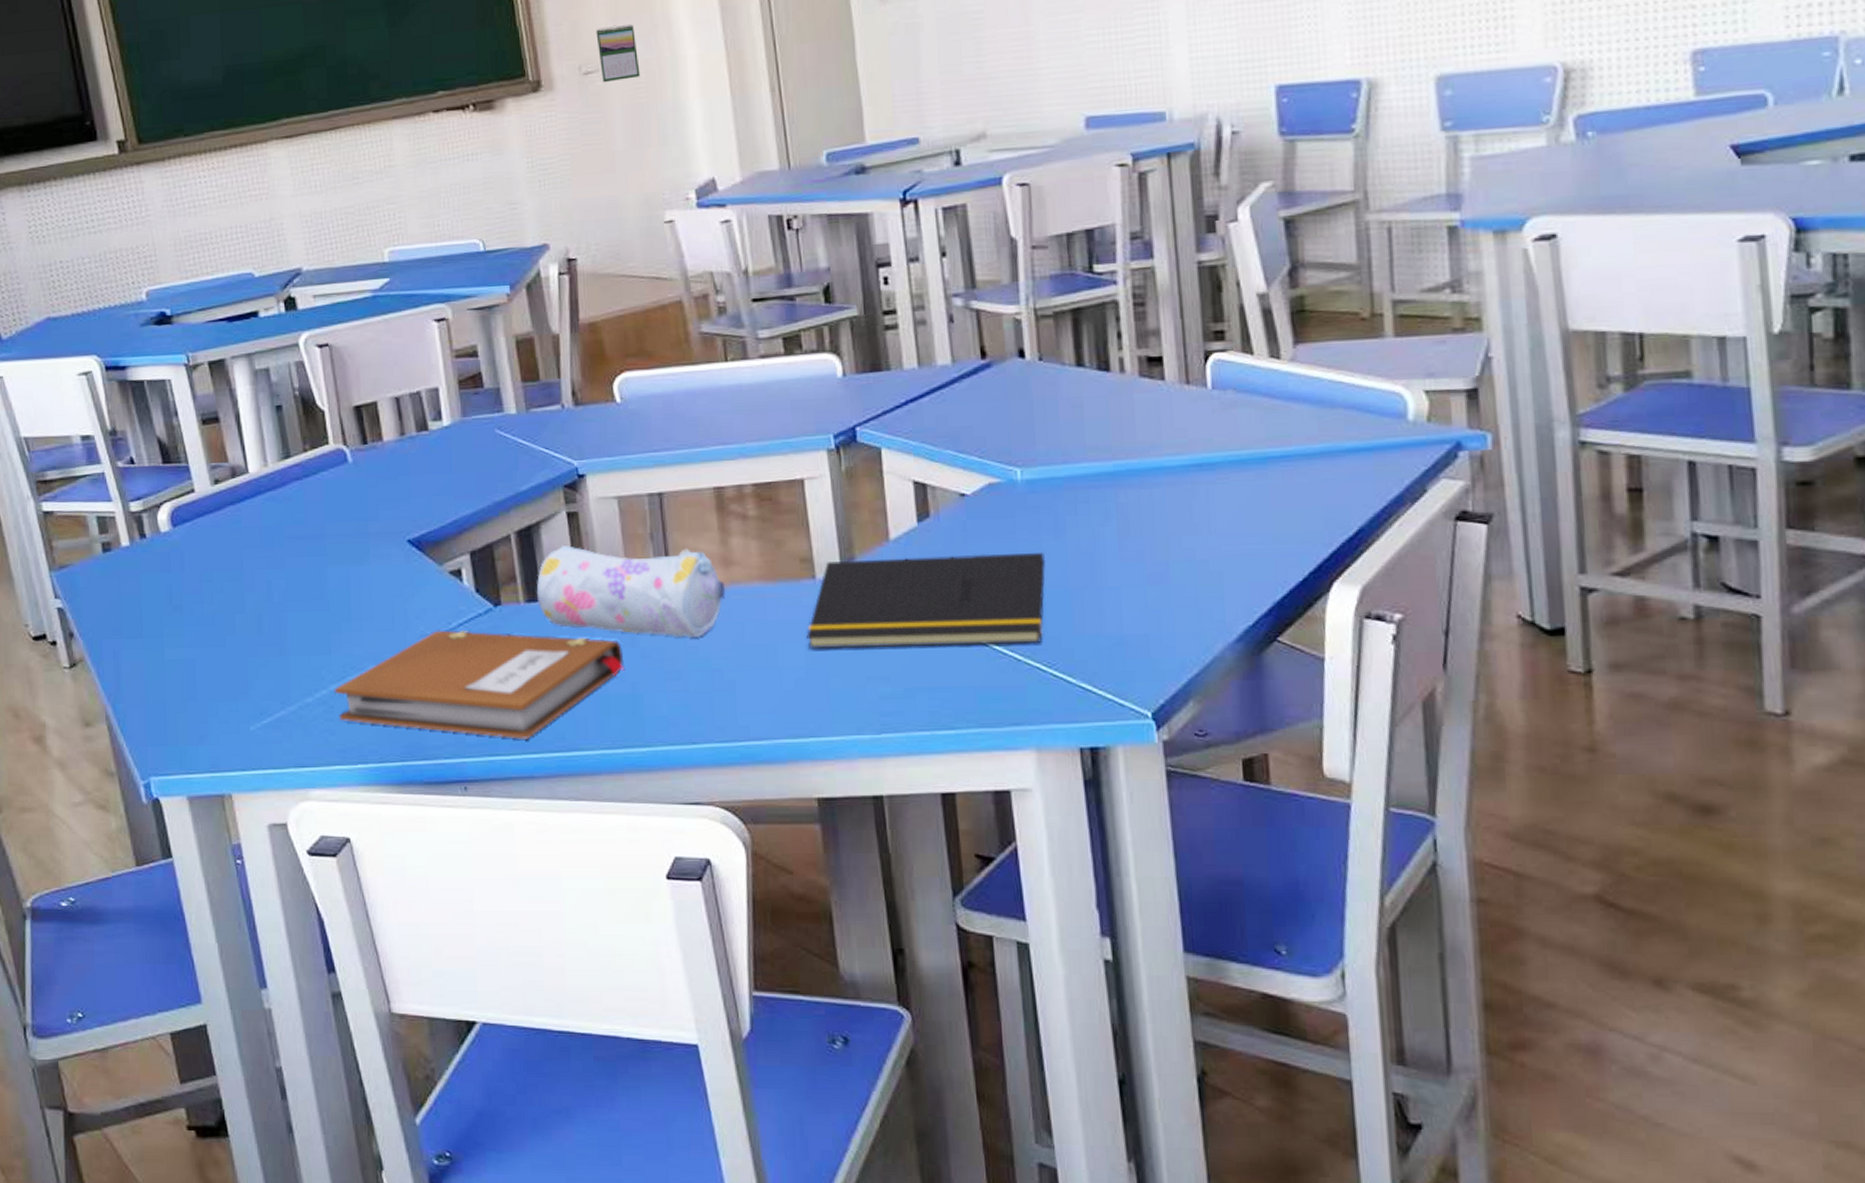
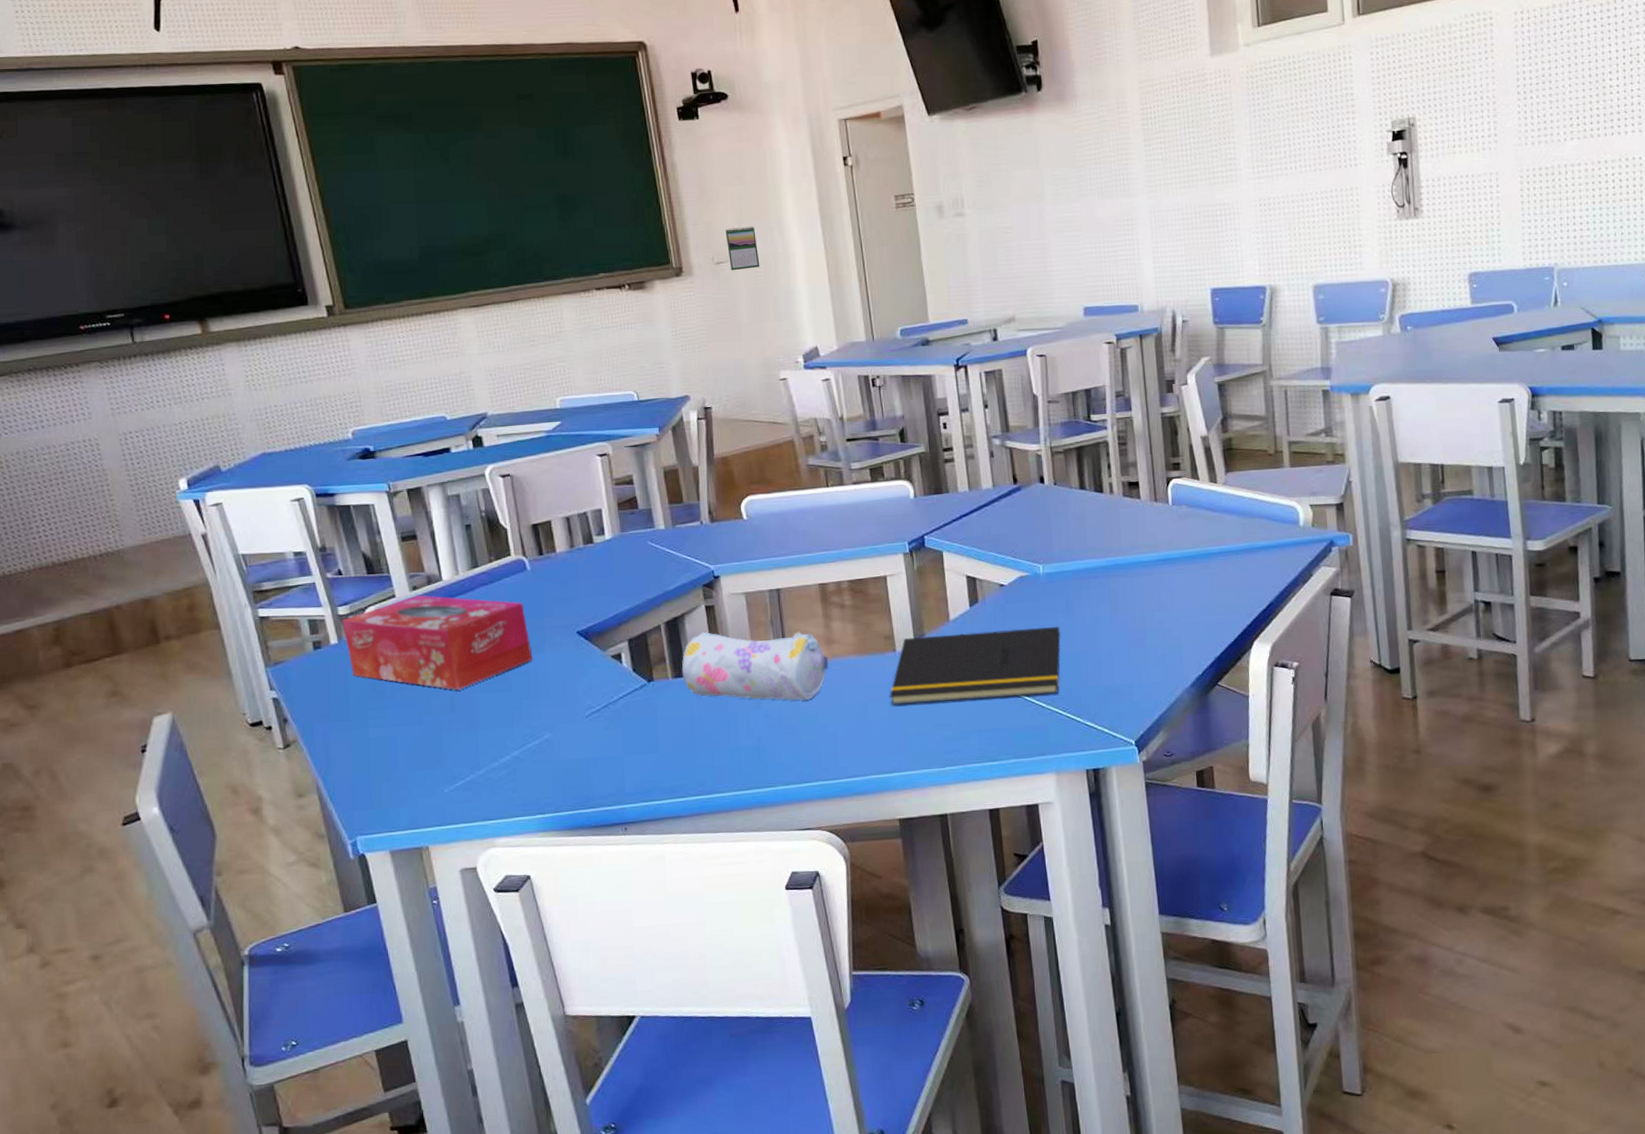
tissue box: none [134,489,355,608] -> present [342,594,533,691]
notebook: present [334,630,625,739] -> none [516,702,752,787]

